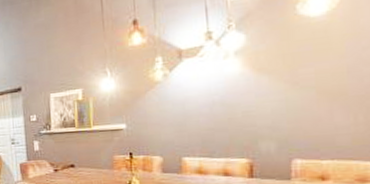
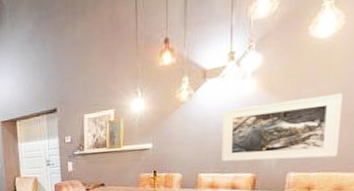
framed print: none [205,72,354,145] -> present [222,93,343,162]

